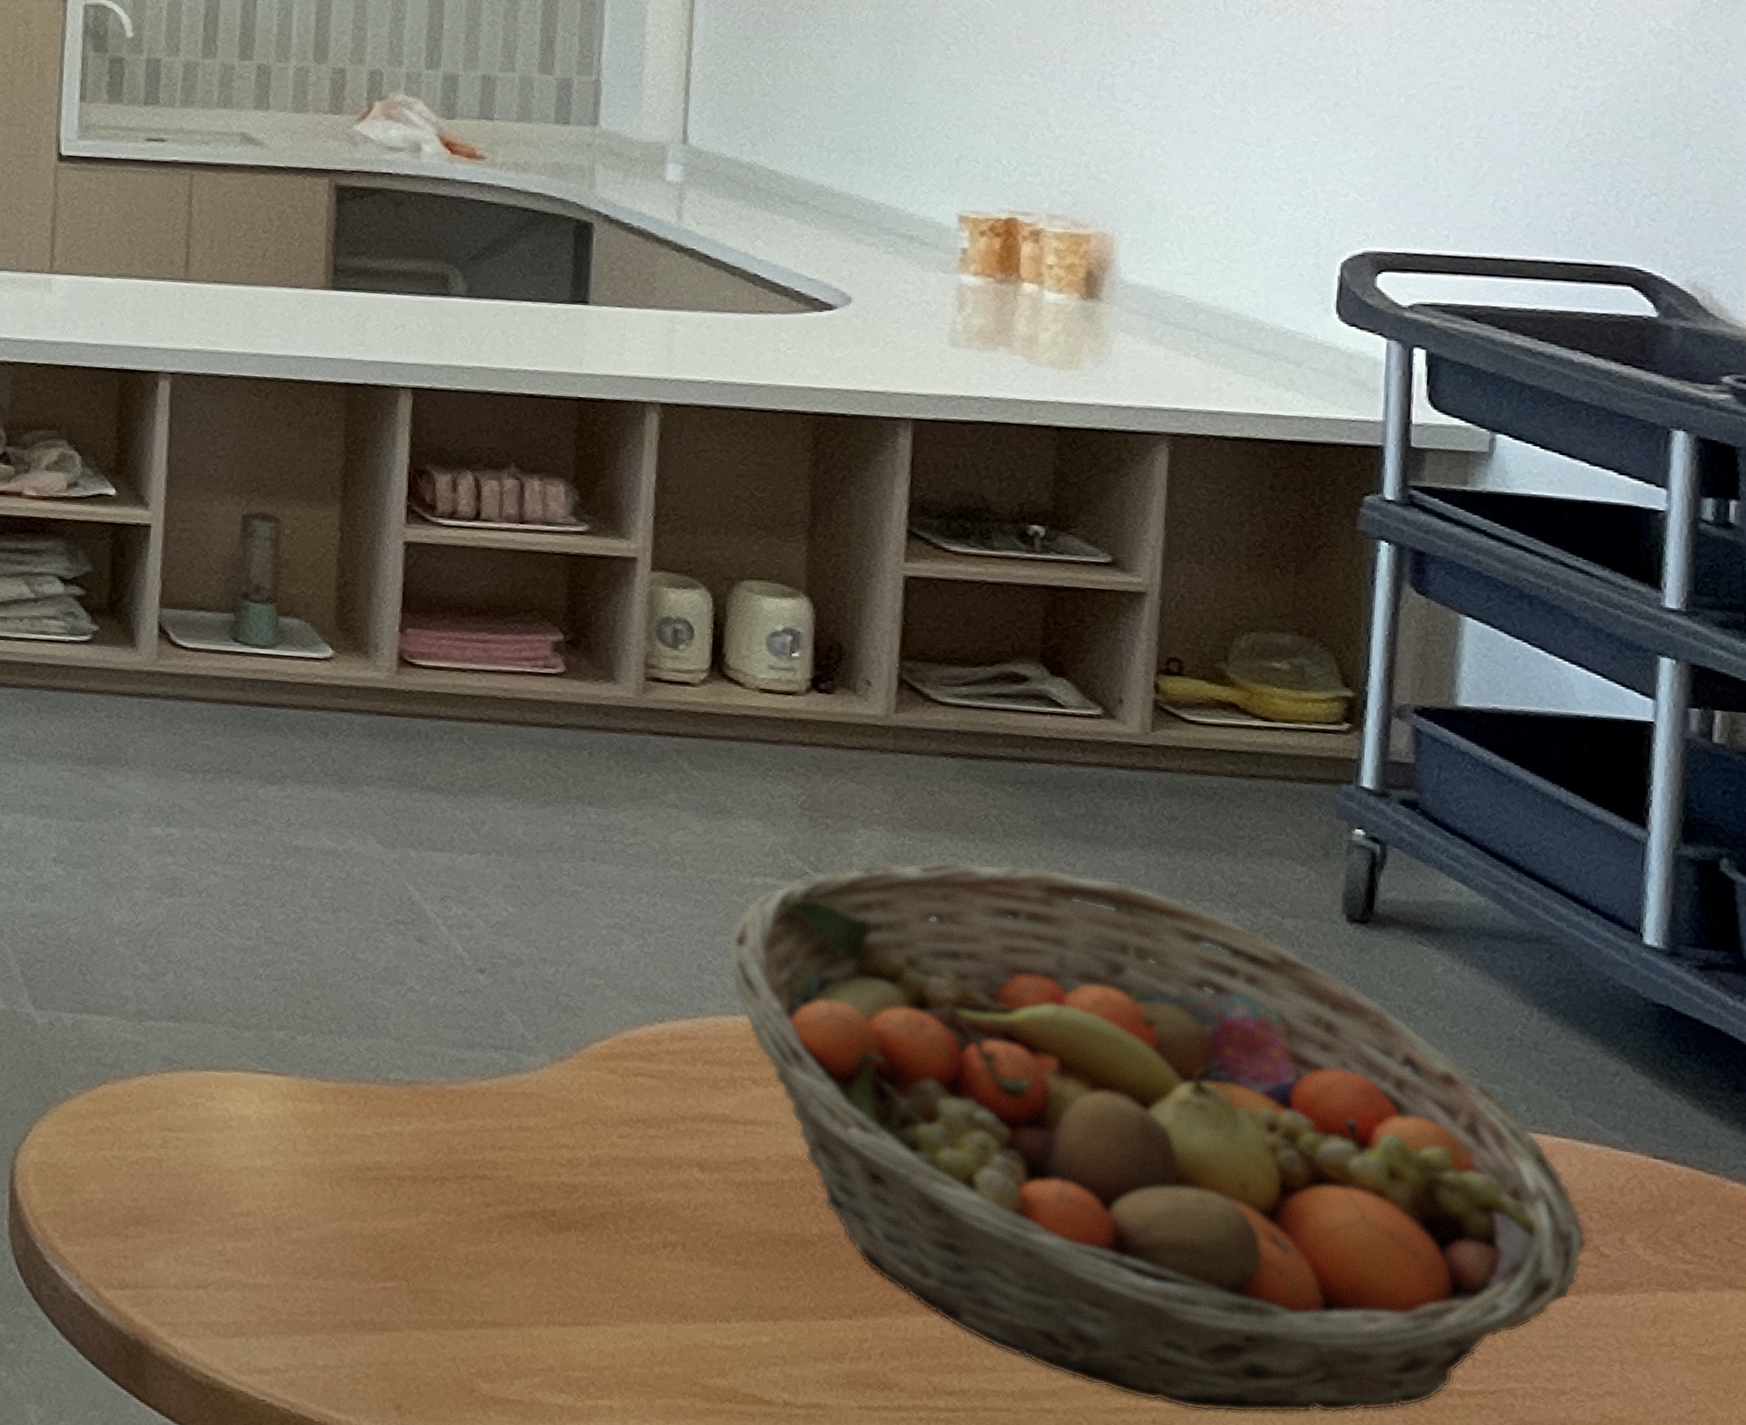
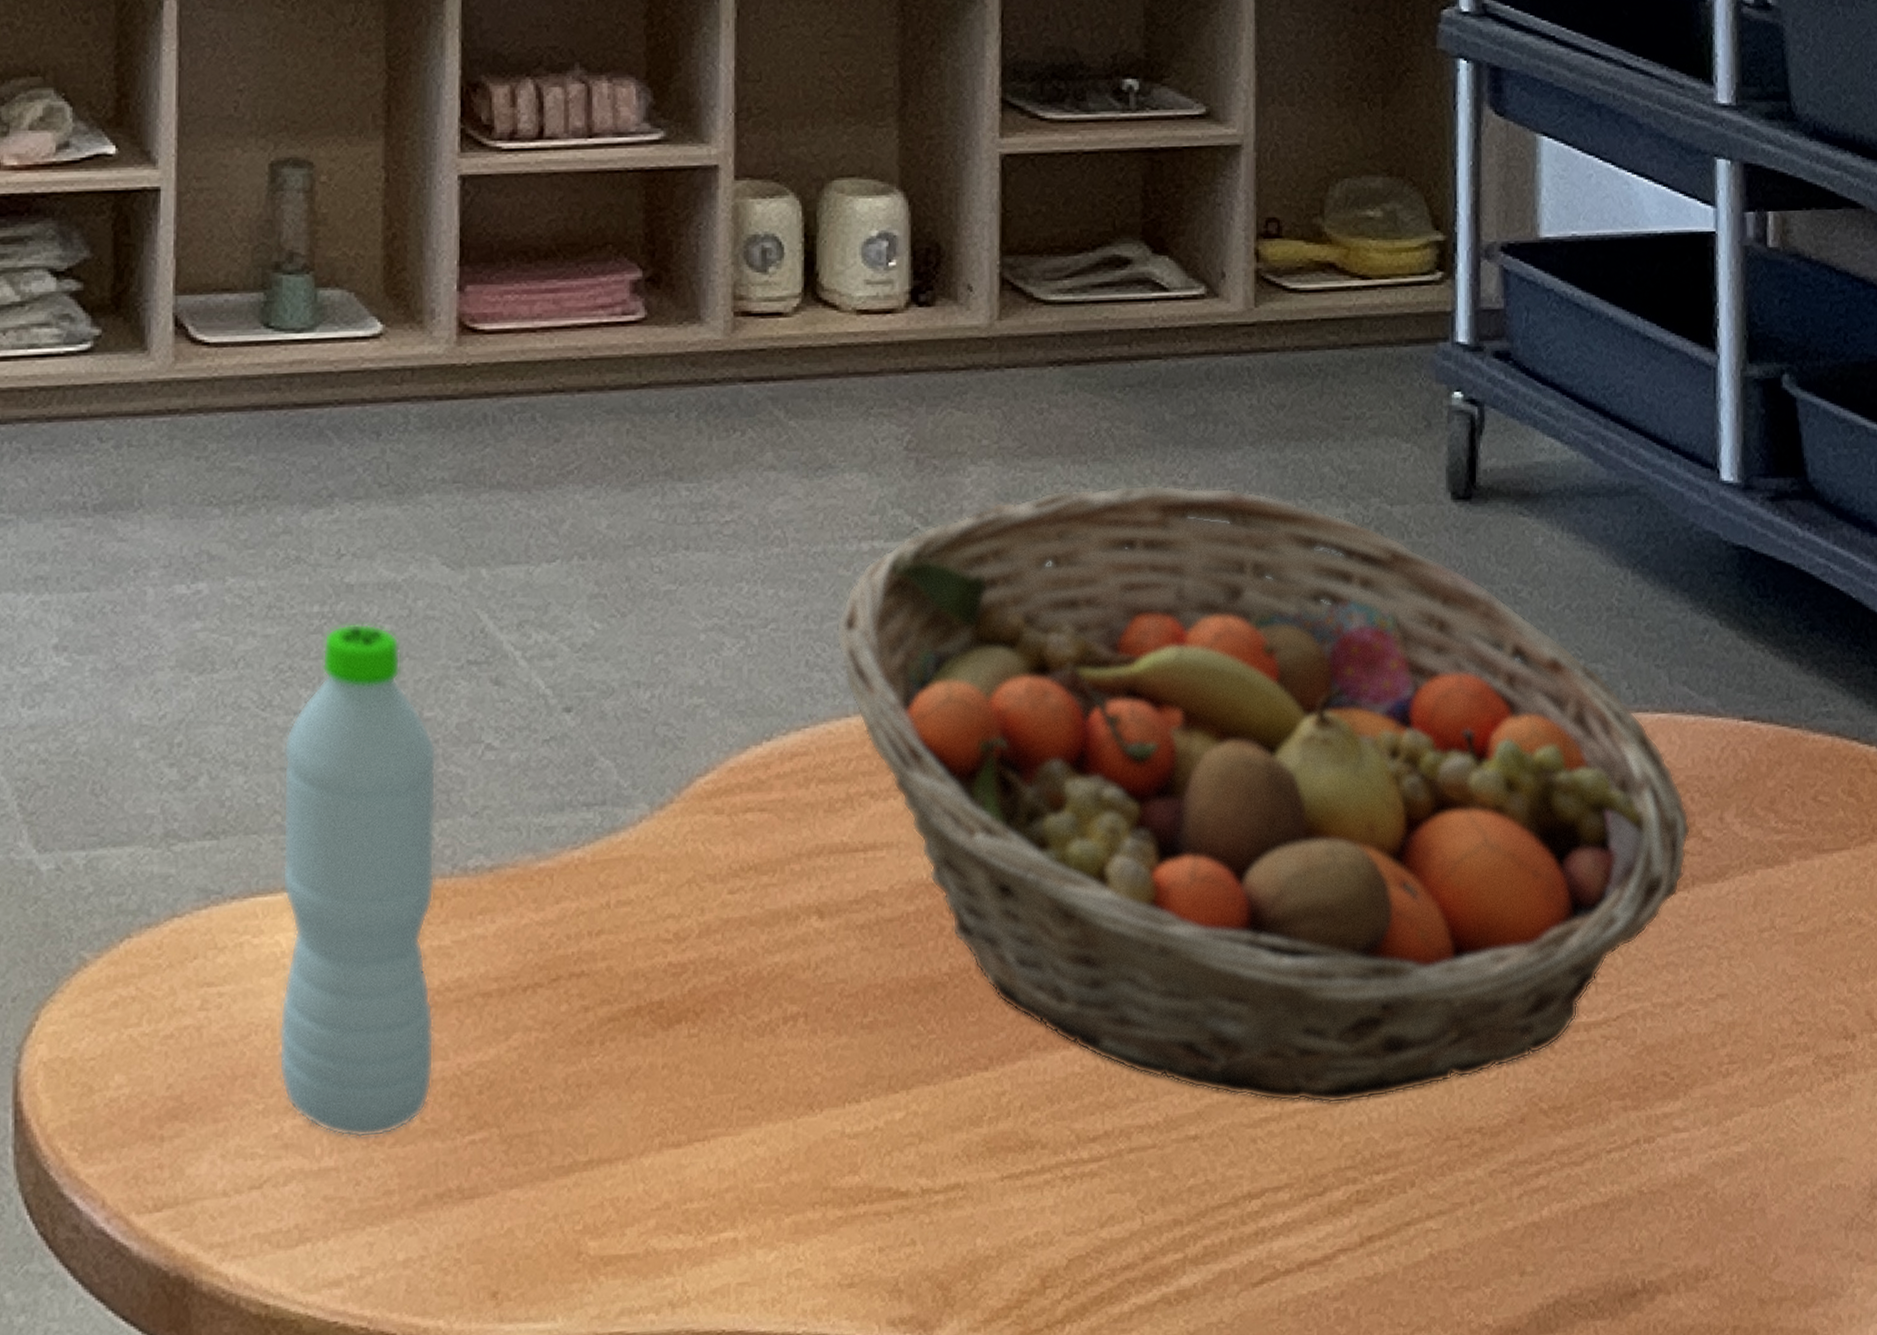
water bottle: none [224,876,366,1269] -> present [279,623,437,1139]

